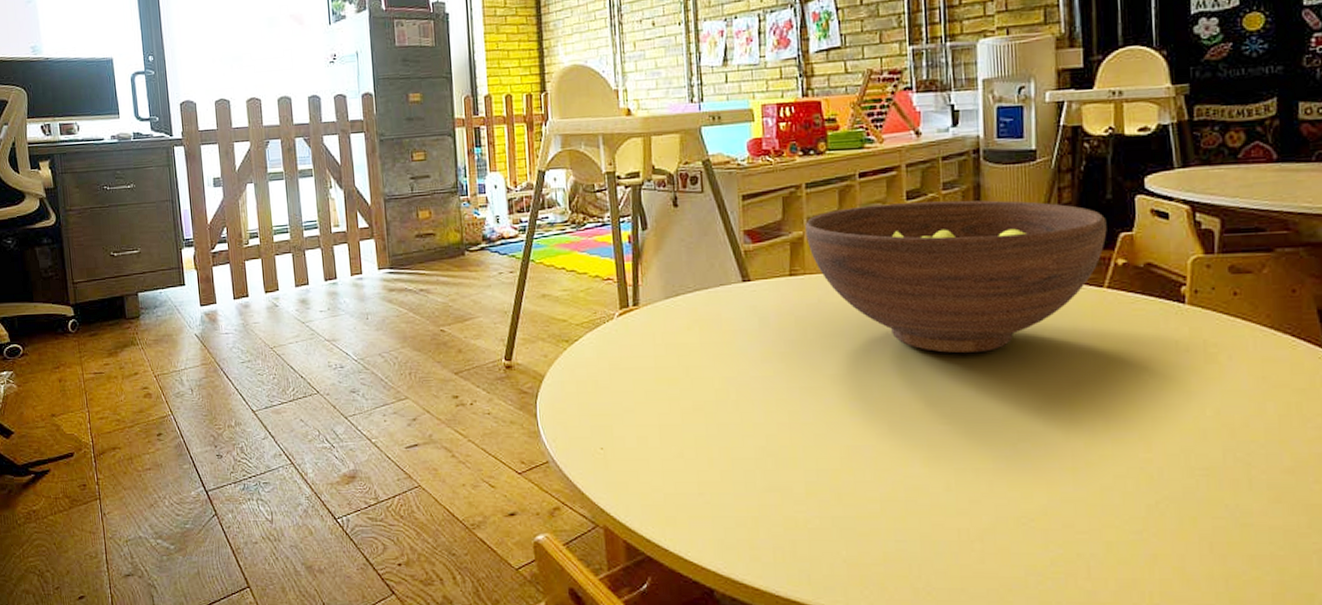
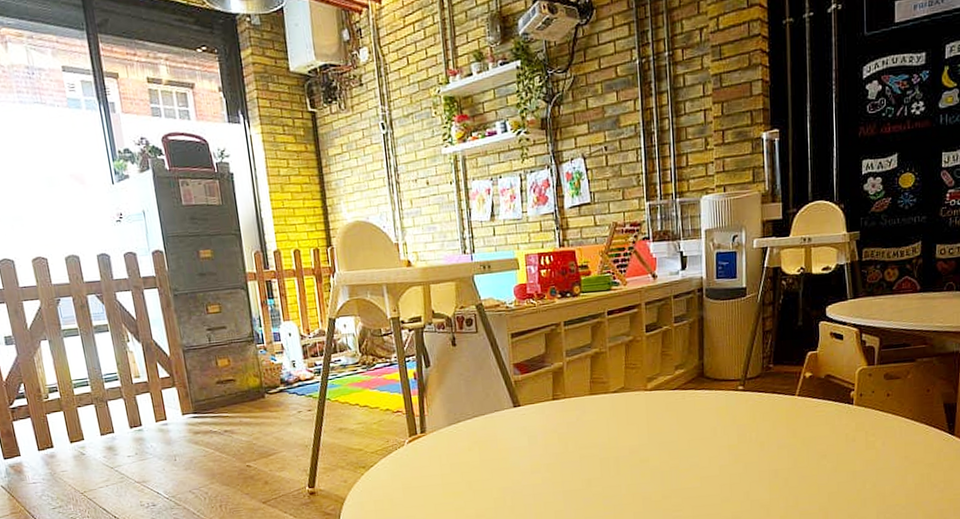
fruit bowl: present [805,200,1107,353] -> none [565,329,798,455]

